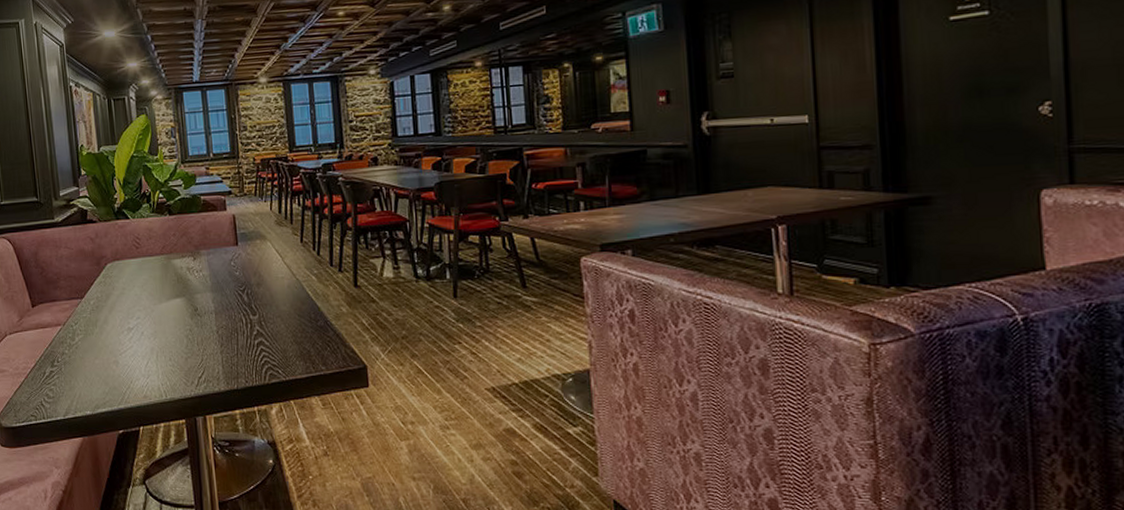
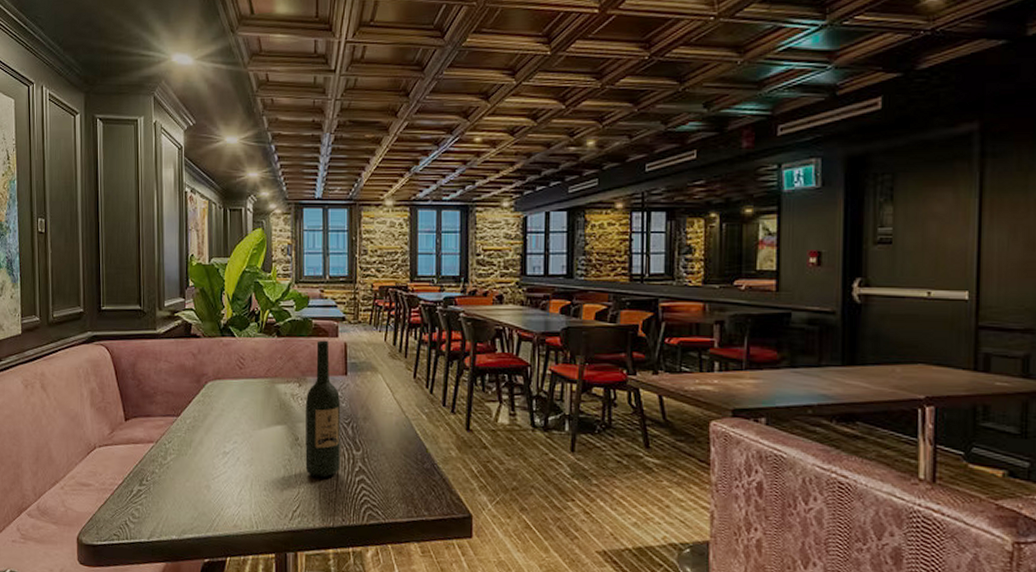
wine bottle: none [201,214,239,344] -> present [305,340,341,478]

